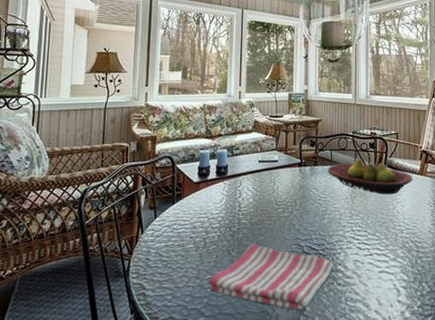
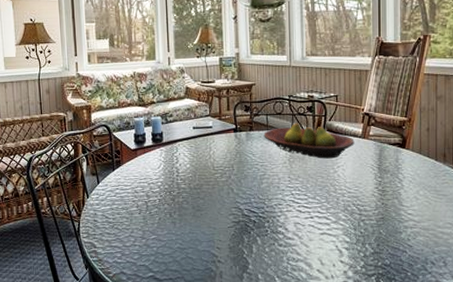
dish towel: present [209,243,334,310] -> none [154,206,274,268]

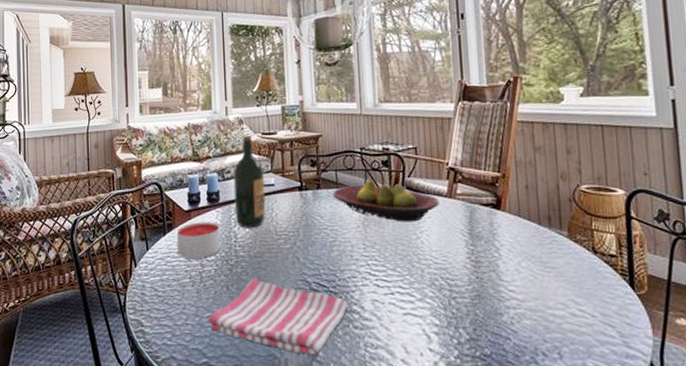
candle: none [125,159,165,190] -> present [177,222,221,258]
dish towel: none [154,206,274,268] -> present [209,278,348,355]
wine bottle: none [175,83,205,164] -> present [233,135,266,228]

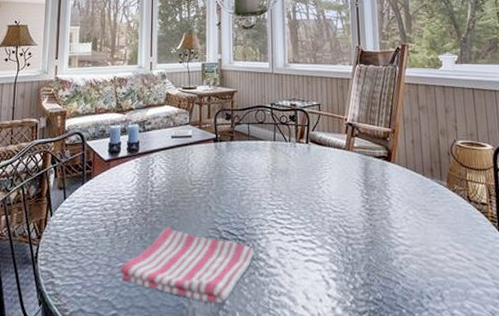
candle: present [177,222,221,258] -> none [94,171,138,207]
wine bottle: present [233,135,266,228] -> none [153,89,183,177]
fruit bowl: present [333,179,439,222] -> none [245,133,339,173]

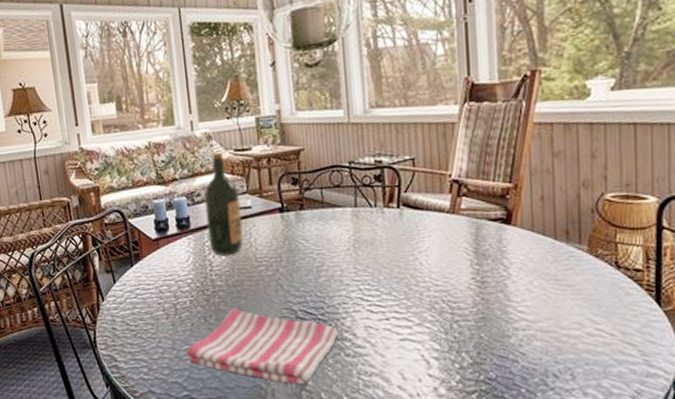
wine bottle: none [153,89,183,177] -> present [204,152,244,255]

